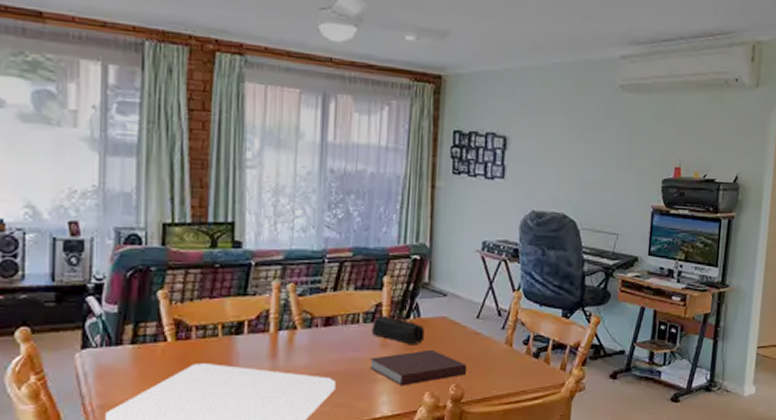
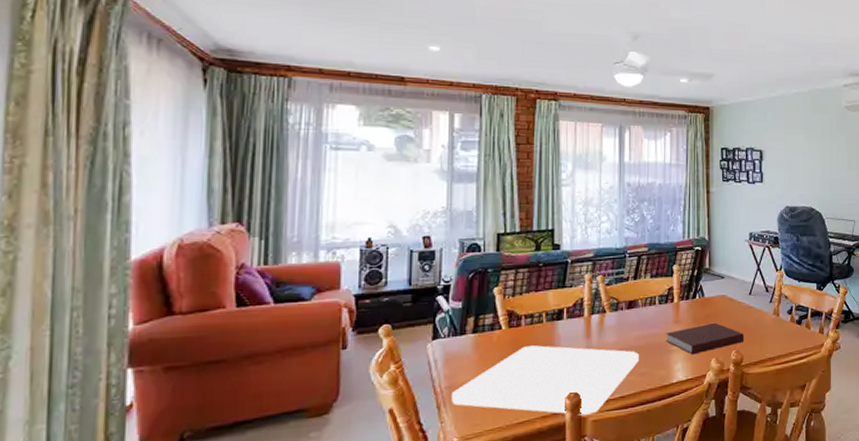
pencil case: present [372,311,426,346] -> none [666,293,709,321]

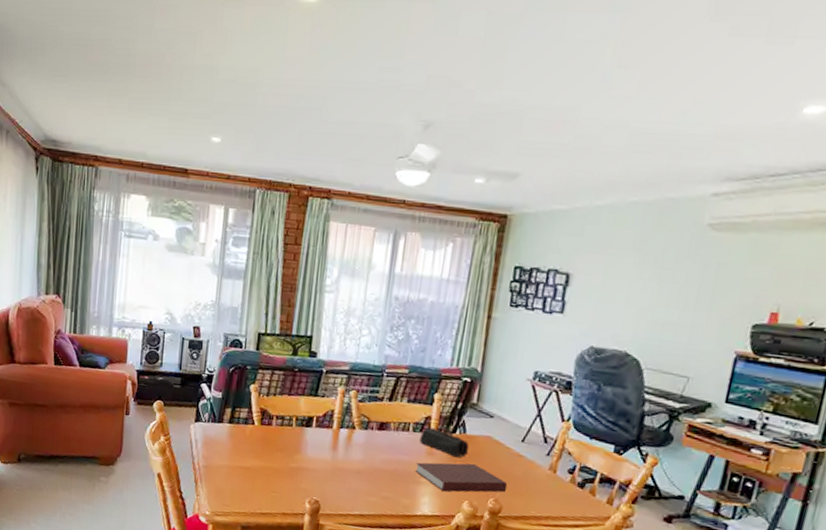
placemat: present [452,345,639,415] -> none [207,445,384,523]
pencil case: none [666,293,709,321] -> present [419,425,470,458]

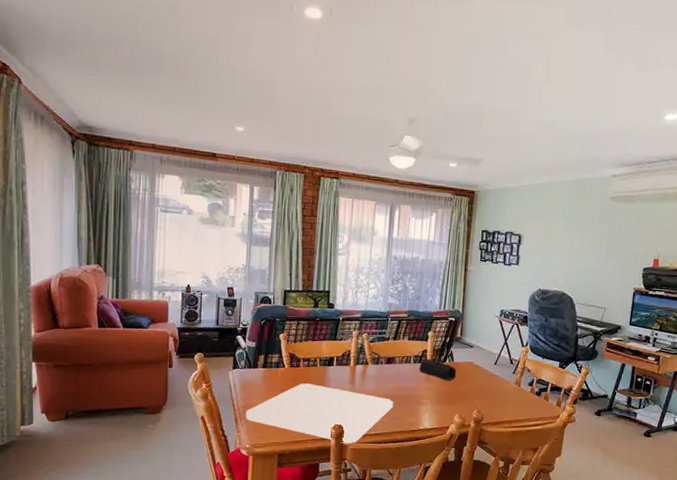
placemat: none [207,445,384,523] -> present [246,383,393,444]
notebook: present [415,462,508,493] -> none [417,384,487,409]

